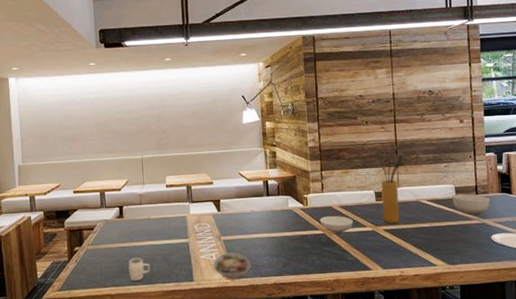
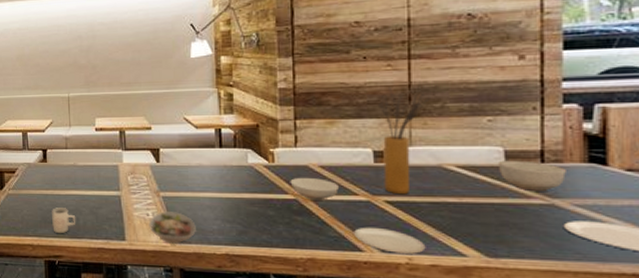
plate: none [365,250,411,269] -> present [354,227,426,254]

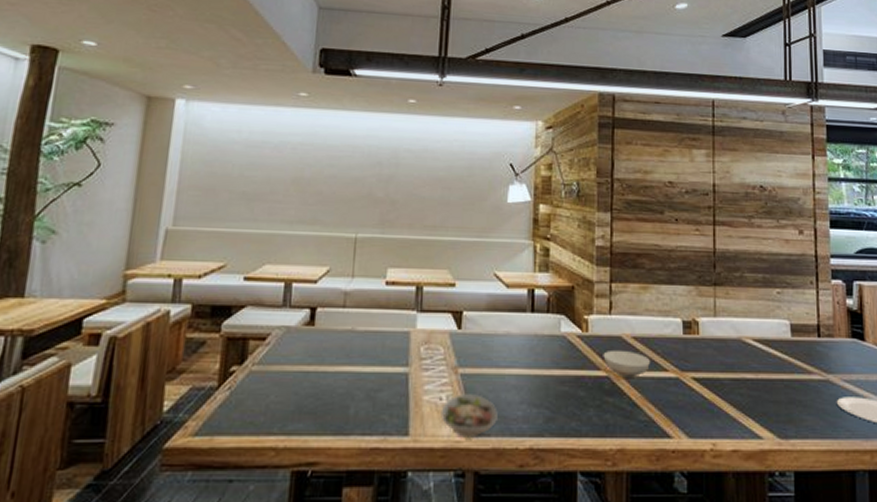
mug: present [52,207,76,234] -> none [310,391,346,430]
plate: present [354,227,426,254] -> none [663,408,728,438]
vase: present [379,87,430,195] -> none [688,252,731,371]
bowl: present [497,160,566,191] -> none [785,334,836,366]

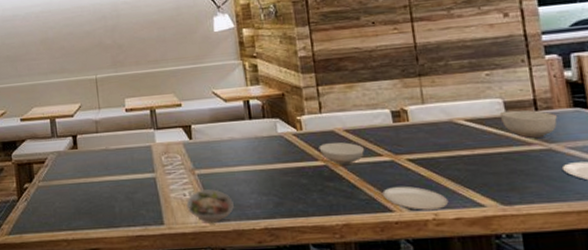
plate: none [663,408,728,438] -> present [383,186,449,210]
bowl: none [785,334,836,366] -> present [499,109,558,138]

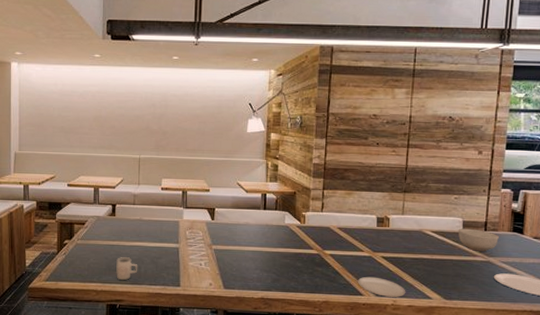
mug: none [85,196,112,225] -> present [116,257,138,281]
salad: present [186,189,234,223] -> none [201,262,240,290]
bowl: present [318,142,365,165] -> none [315,236,351,255]

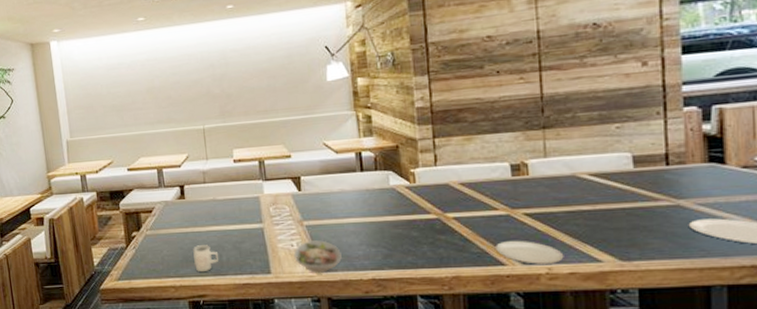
salad: none [201,262,240,290] -> present [293,240,342,273]
bowl: present [458,228,499,251] -> none [626,164,689,194]

